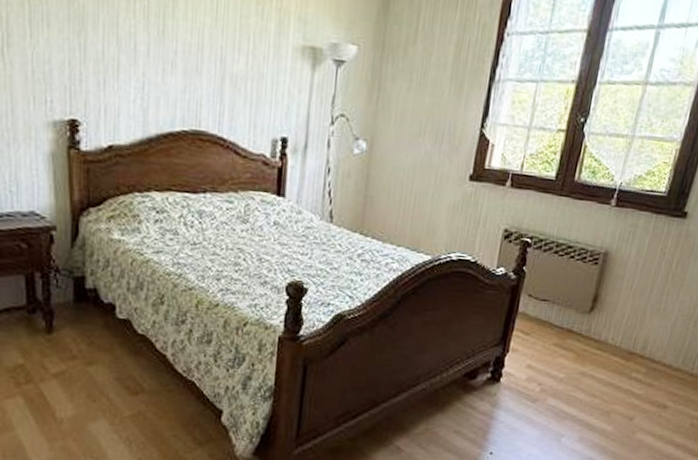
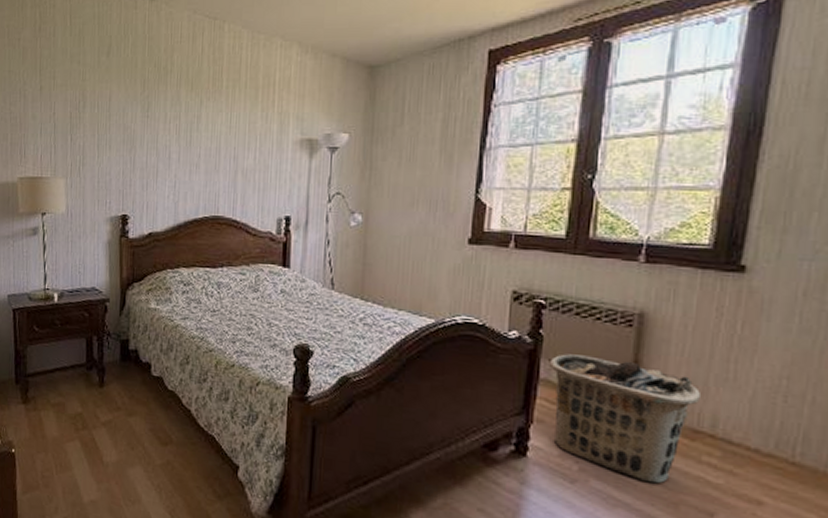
clothes hamper: none [524,289,640,398] -> present [548,354,702,484]

